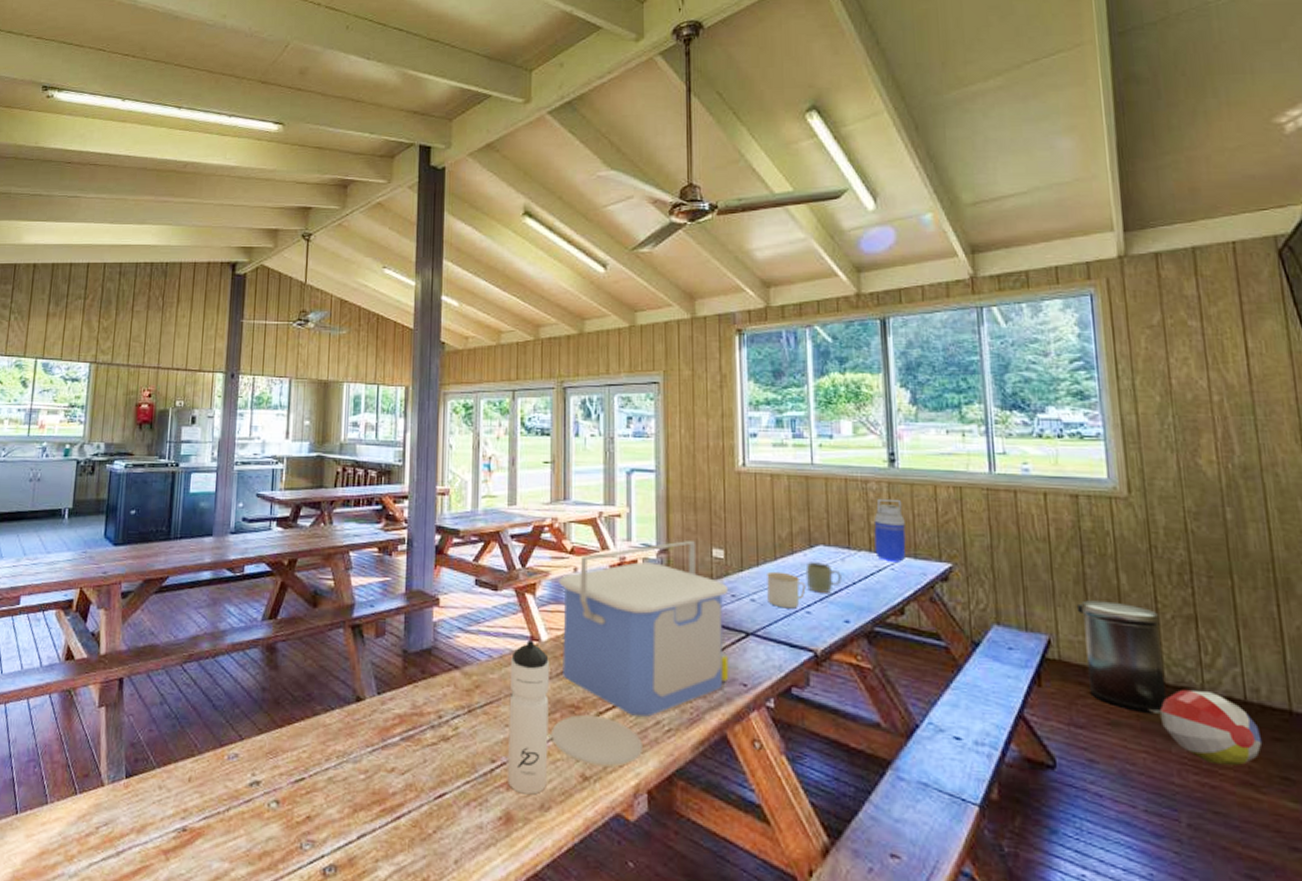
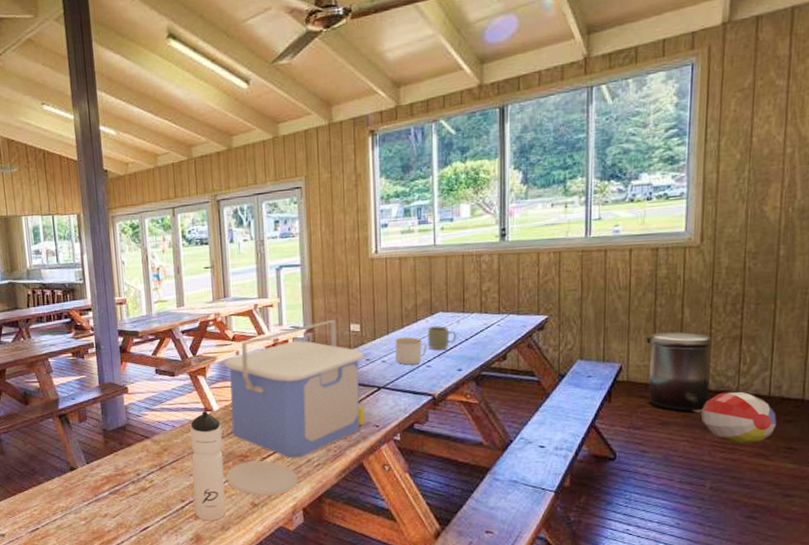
thermos: present [873,498,906,562] -> none [485,267,511,319]

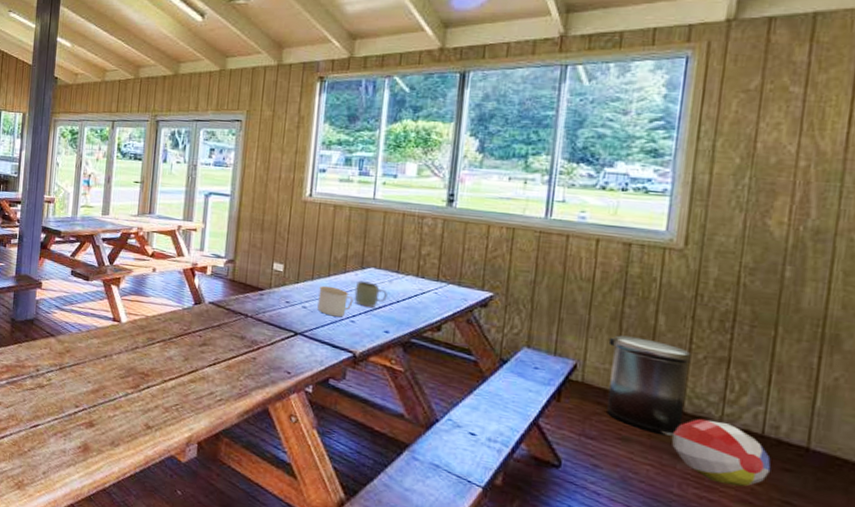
water bottle: present [190,411,225,521] -> none [86,321,127,434]
cooler: present [224,320,365,458] -> none [137,254,284,389]
plate: present [226,461,298,496] -> none [124,380,197,422]

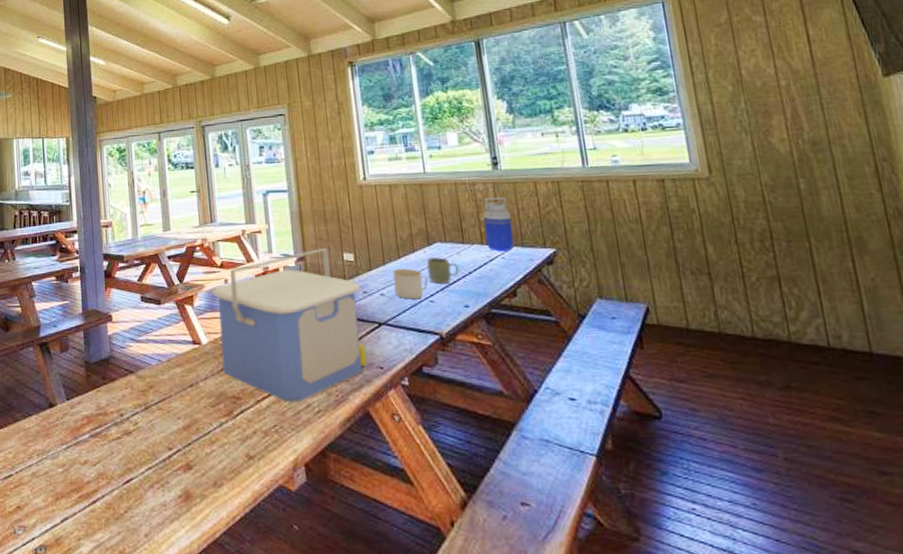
cooler: none [137,254,284,389] -> present [212,248,367,401]
thermos: none [421,232,455,288] -> present [483,197,514,252]
pedal bin: present [606,335,692,437] -> none [670,270,758,366]
beachball: present [671,418,772,487] -> none [751,341,848,405]

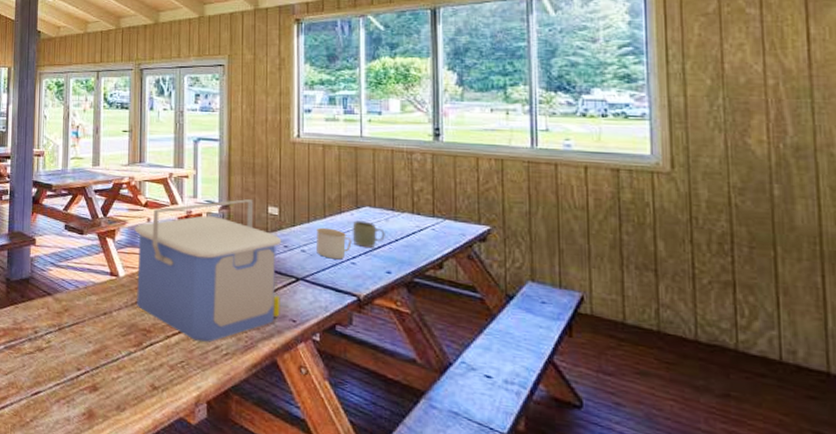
thermos: present [483,197,514,252] -> none [417,167,447,224]

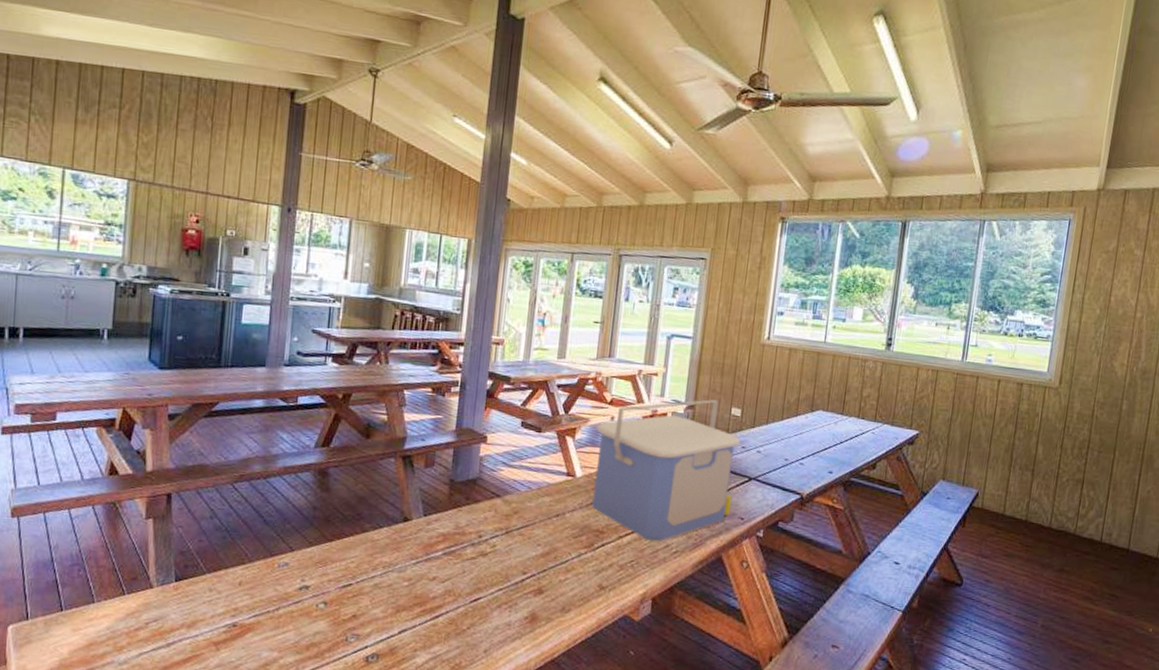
mug: present [316,227,352,260] -> none [770,429,803,460]
mug: present [352,220,385,248] -> none [803,423,833,449]

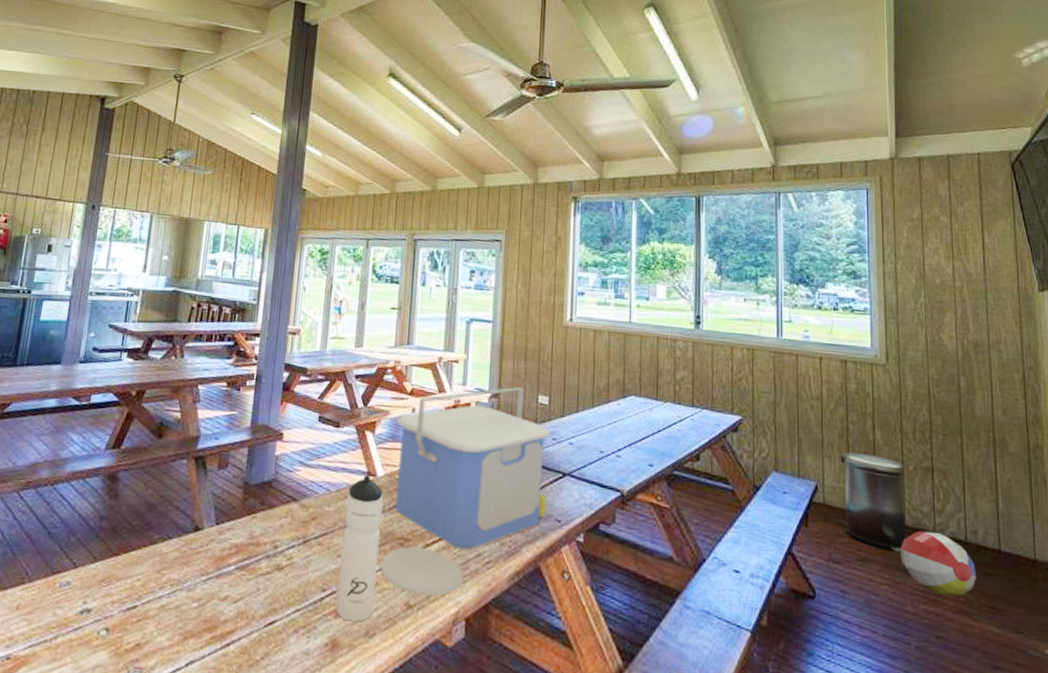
water bottle: none [535,476,581,600] -> present [335,475,383,622]
plate: none [577,538,653,580] -> present [380,547,464,596]
pedal bin: none [998,464,1059,550] -> present [840,452,906,553]
beachball: none [1041,532,1105,586] -> present [899,530,977,597]

